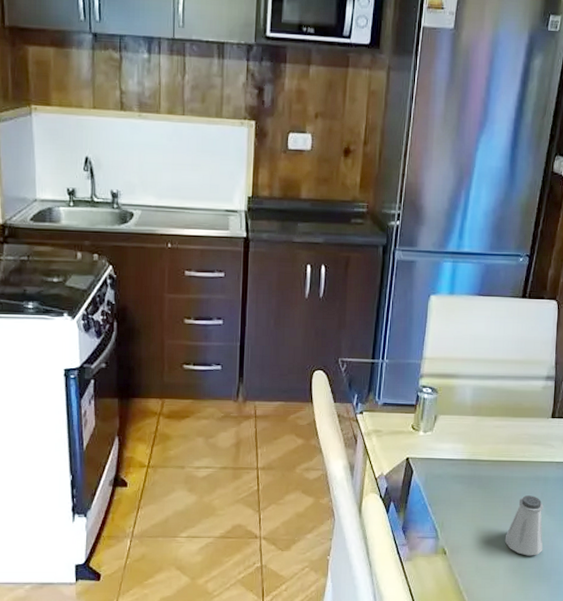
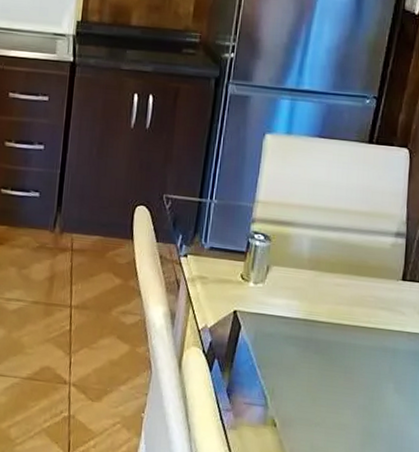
saltshaker: present [504,495,544,556] -> none [345,367,392,441]

